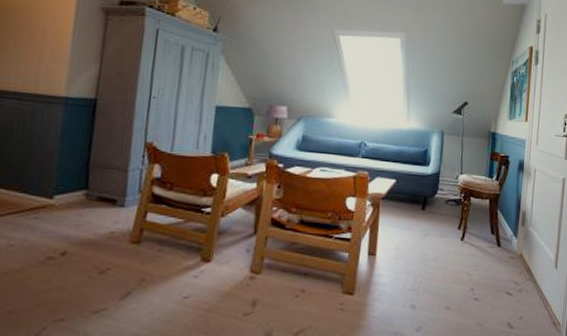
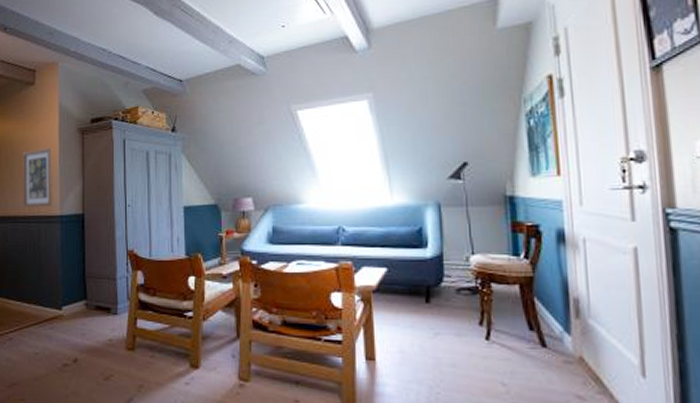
wall art: none [14,19,65,87] -> present [22,147,54,208]

